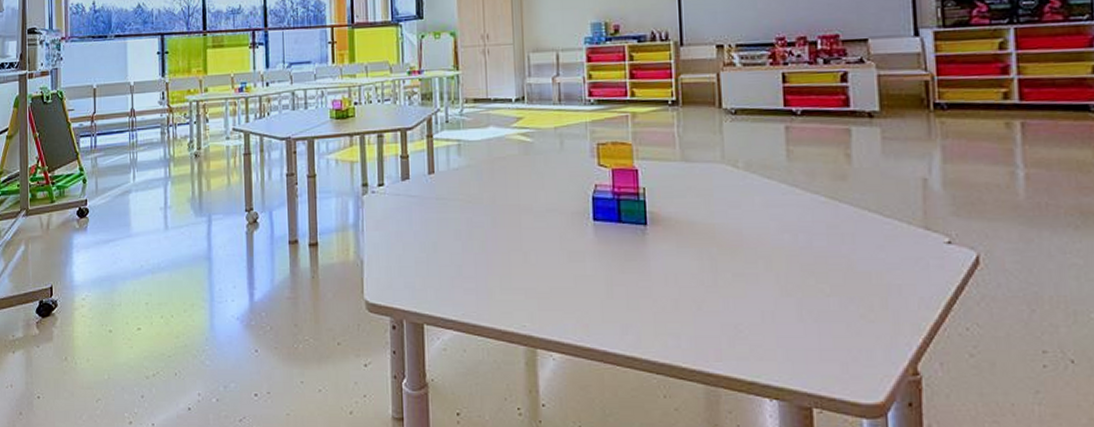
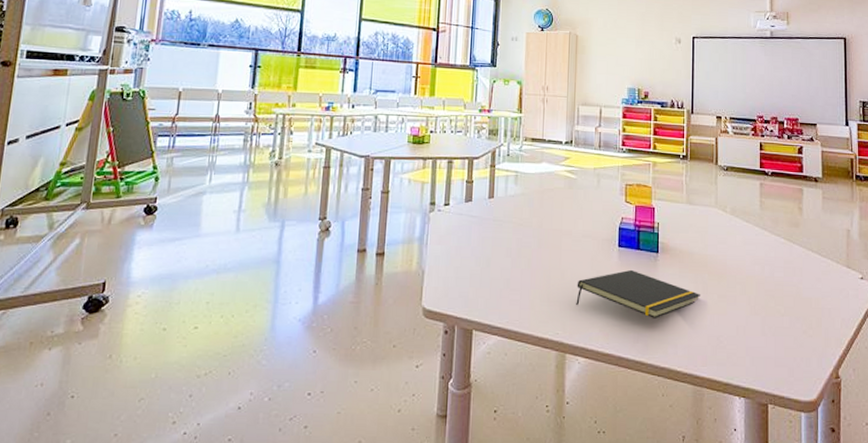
notepad: none [543,247,708,305] -> present [576,269,700,318]

